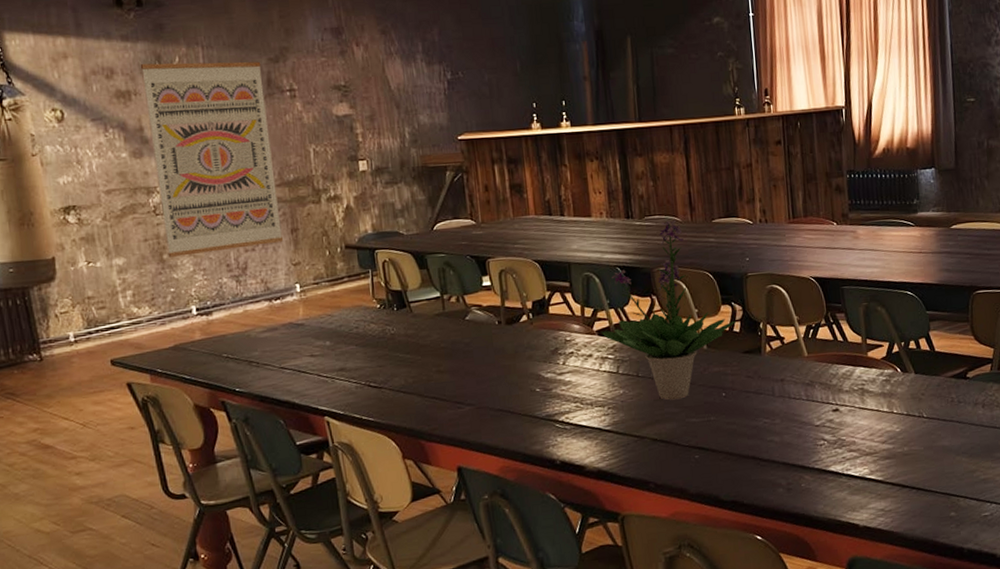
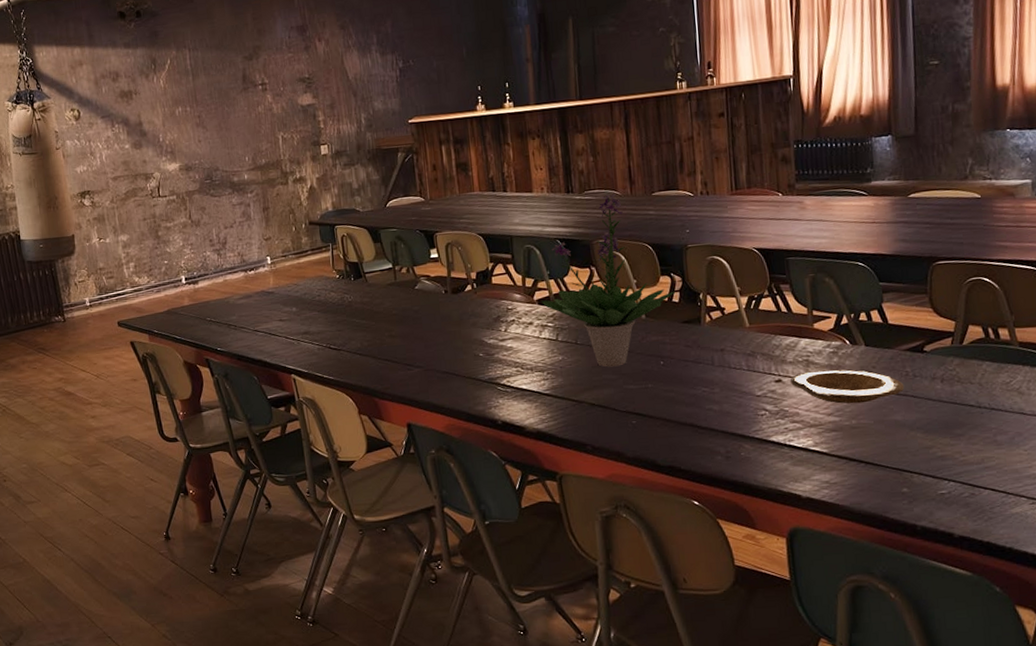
wall art: present [140,61,284,257] -> none [139,60,257,234]
plate: none [846,397,951,432] -> present [789,369,905,404]

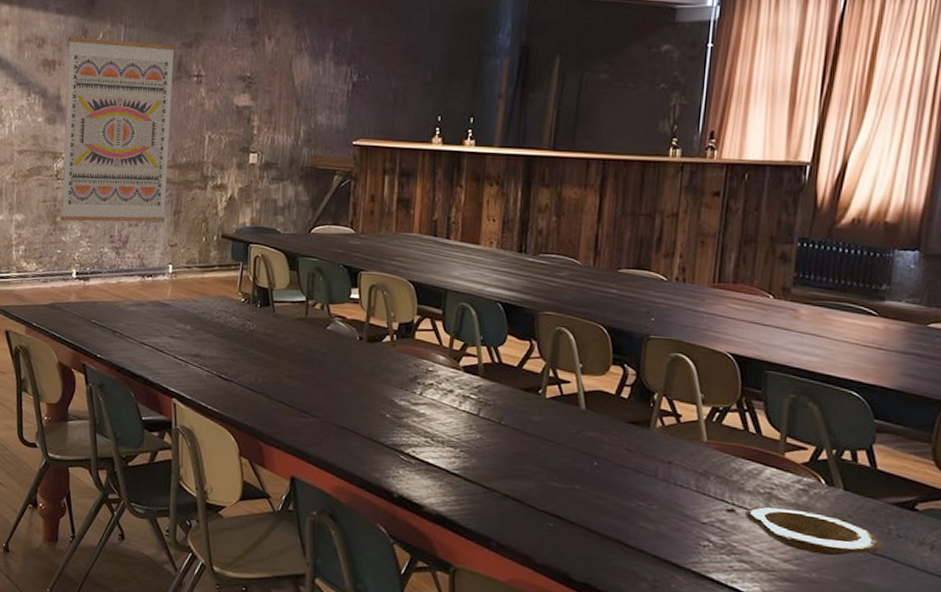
wall art: none [139,60,257,234] -> present [61,37,176,222]
potted plant: present [541,194,676,367] -> none [467,262,627,458]

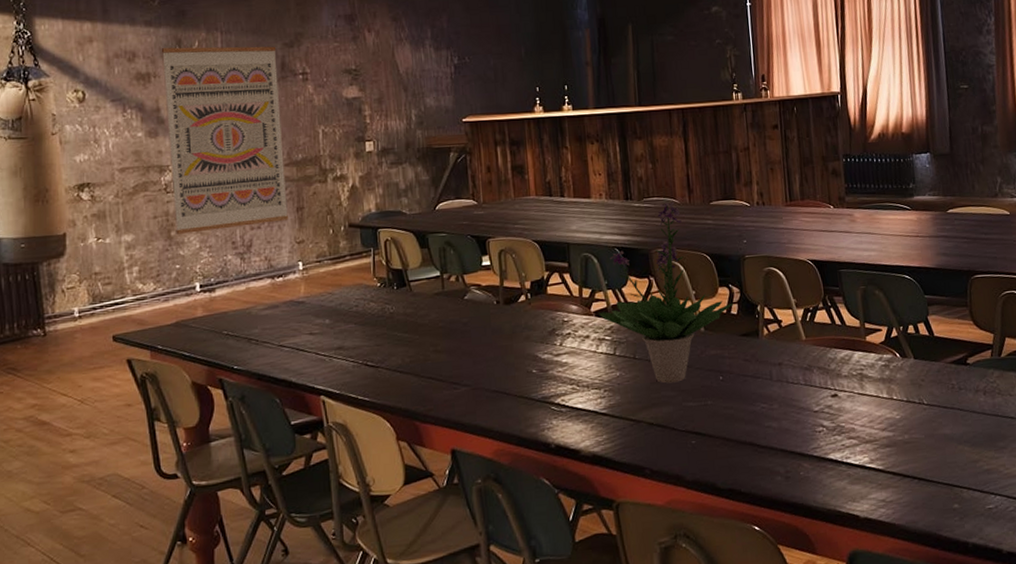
potted plant: none [467,262,627,458] -> present [598,202,734,383]
plate: present [744,506,884,556] -> none [845,383,952,419]

